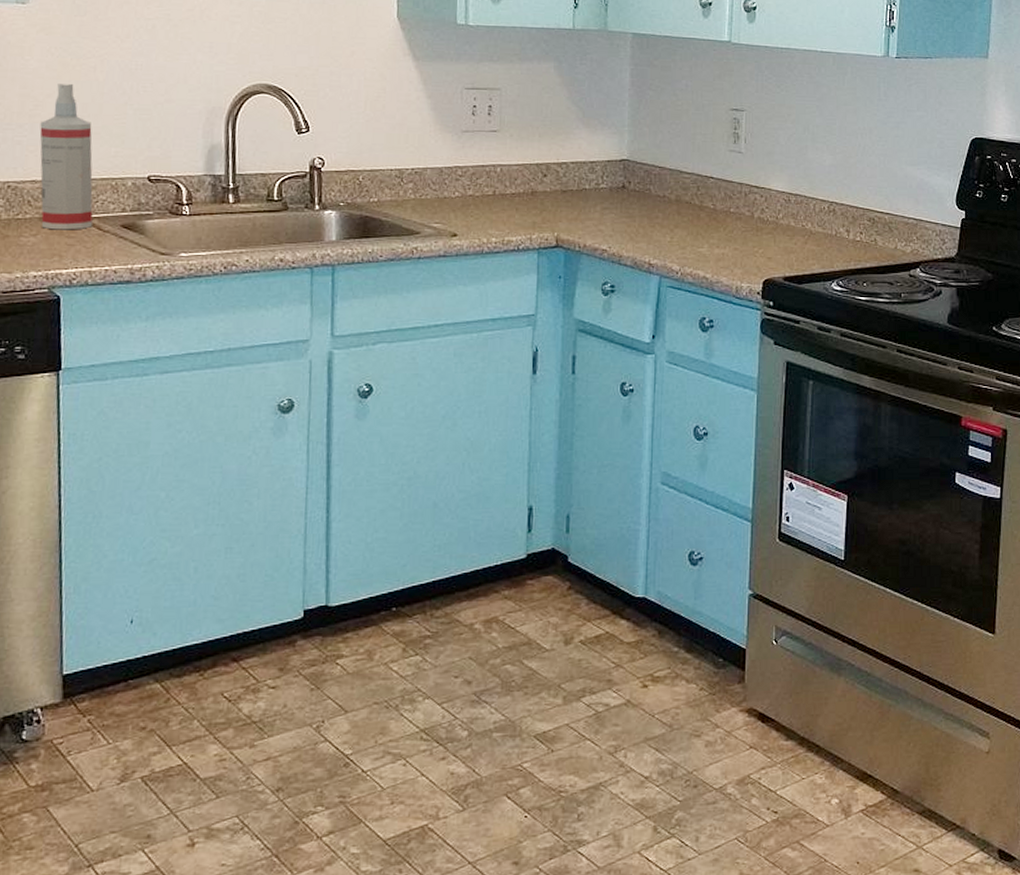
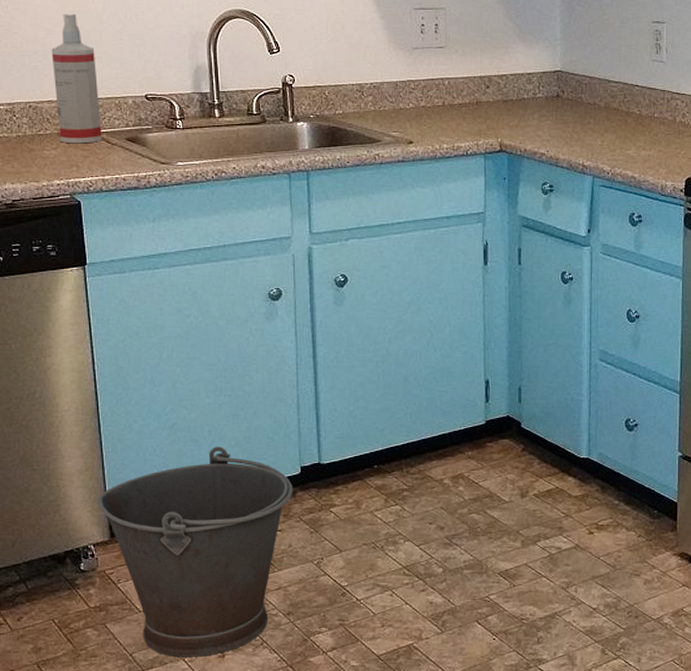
bucket: none [50,586,293,848] -> present [97,446,293,658]

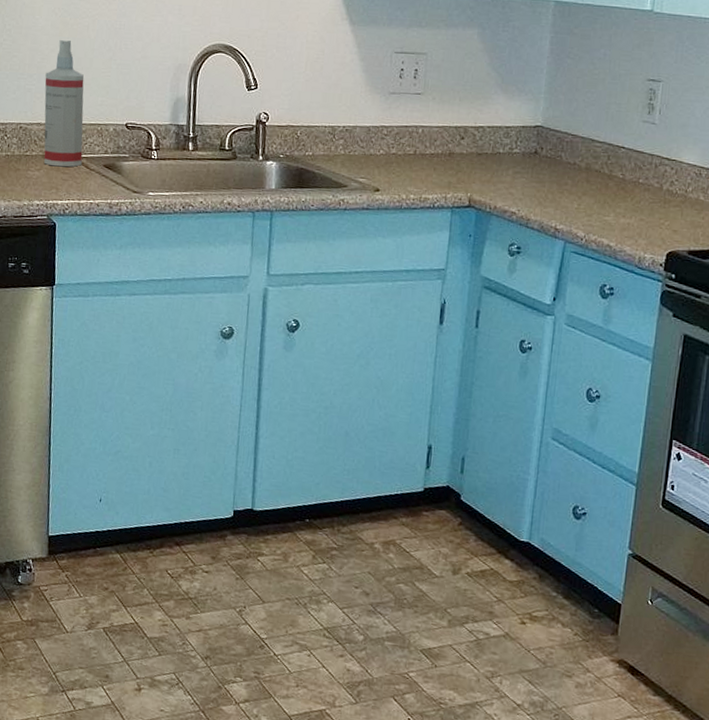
bucket: present [97,446,293,658] -> none [40,479,224,687]

